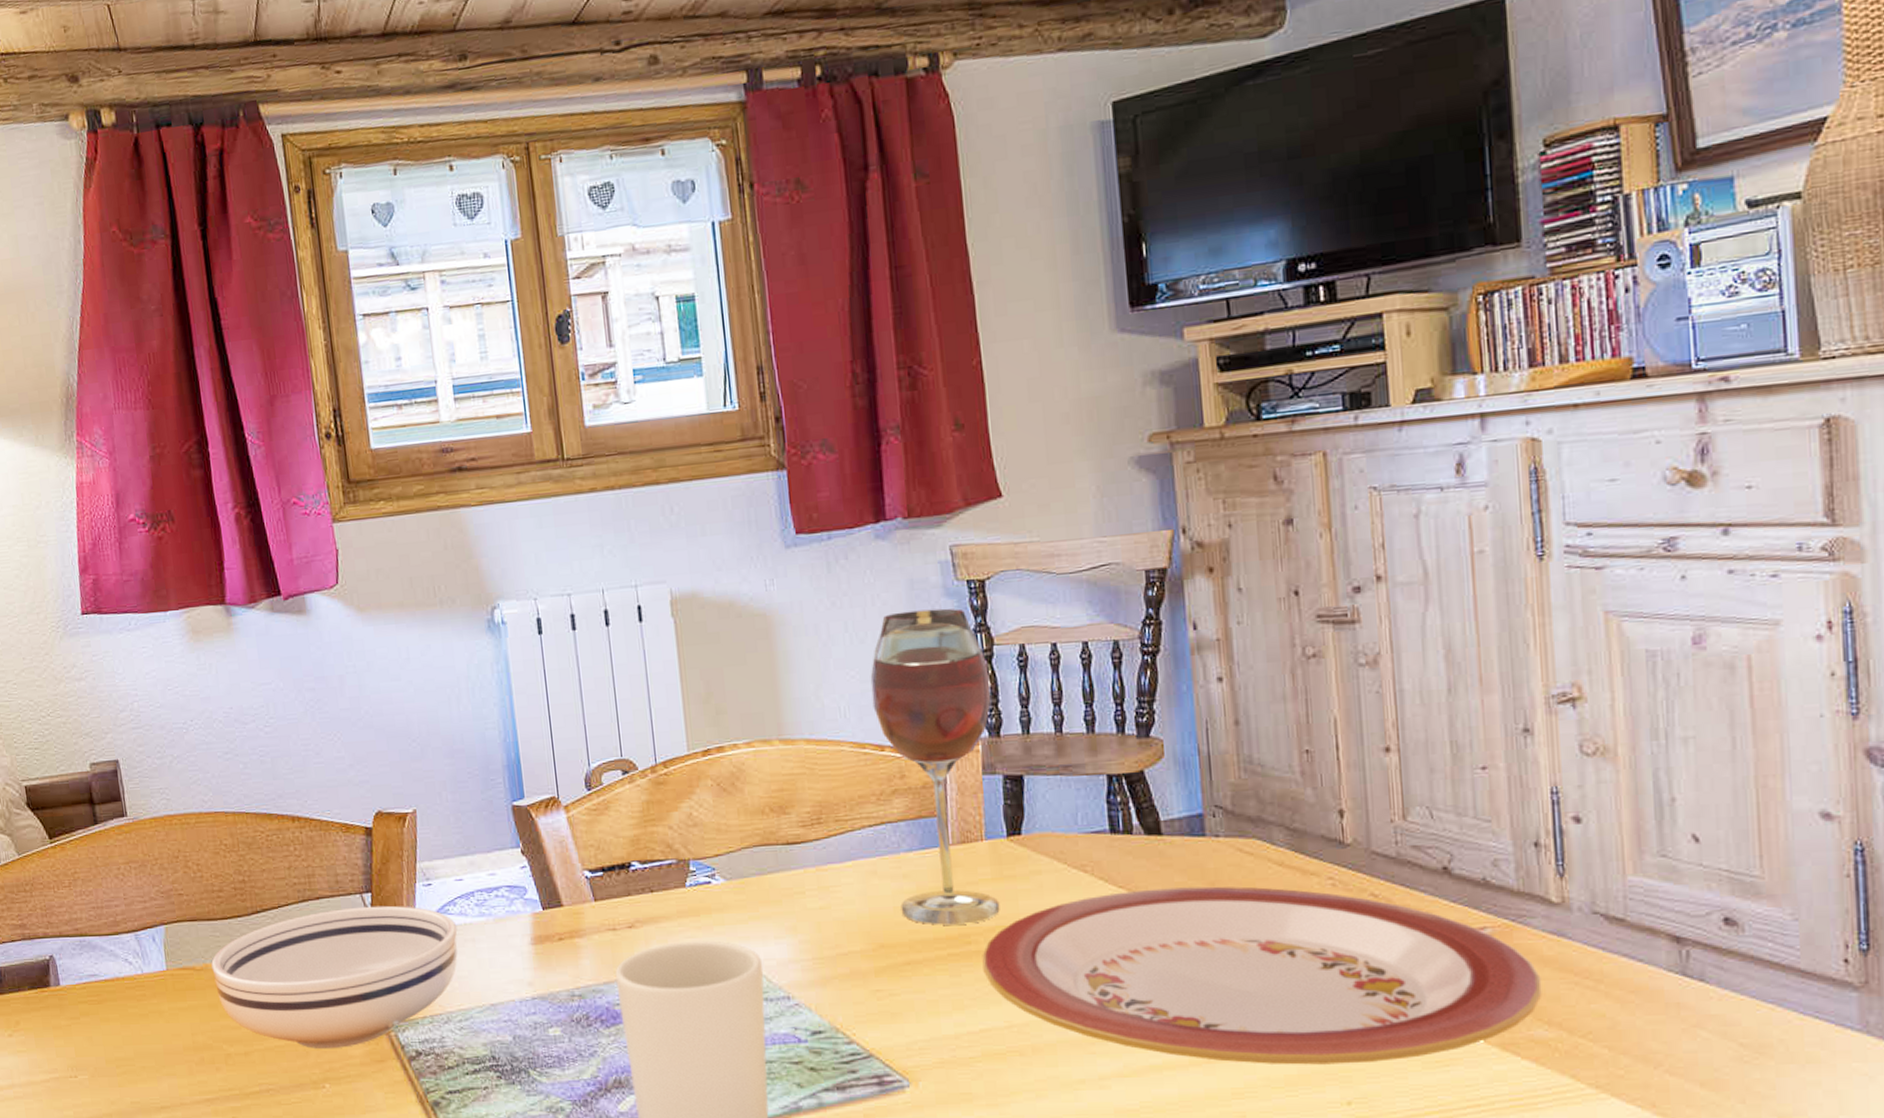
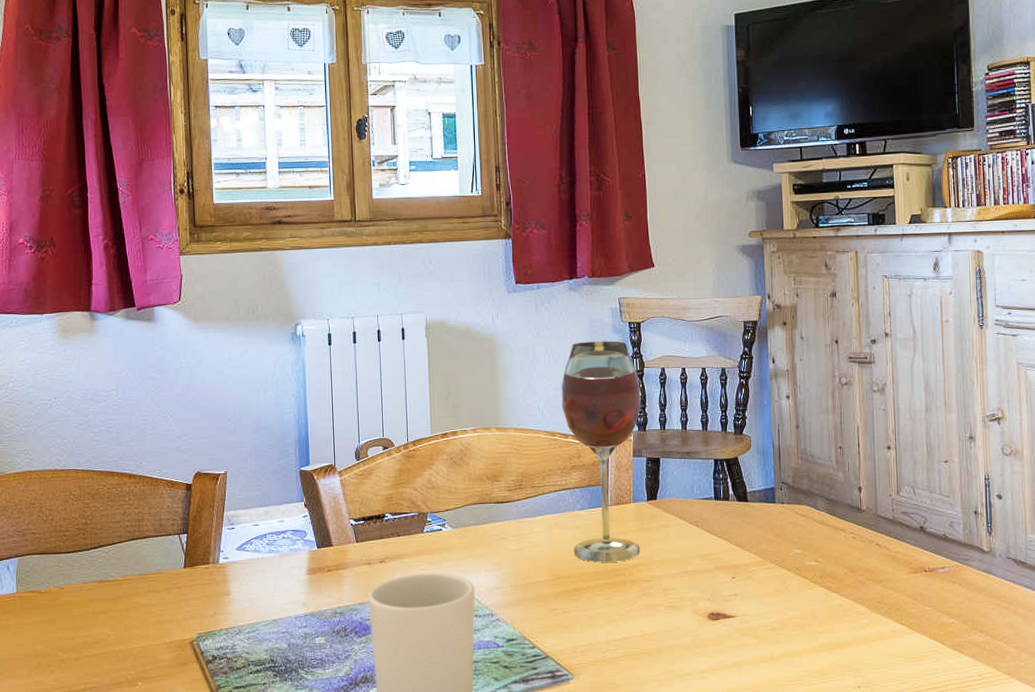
bowl: present [211,905,458,1049] -> none [54,544,252,655]
plate: present [982,886,1542,1065] -> none [627,537,977,661]

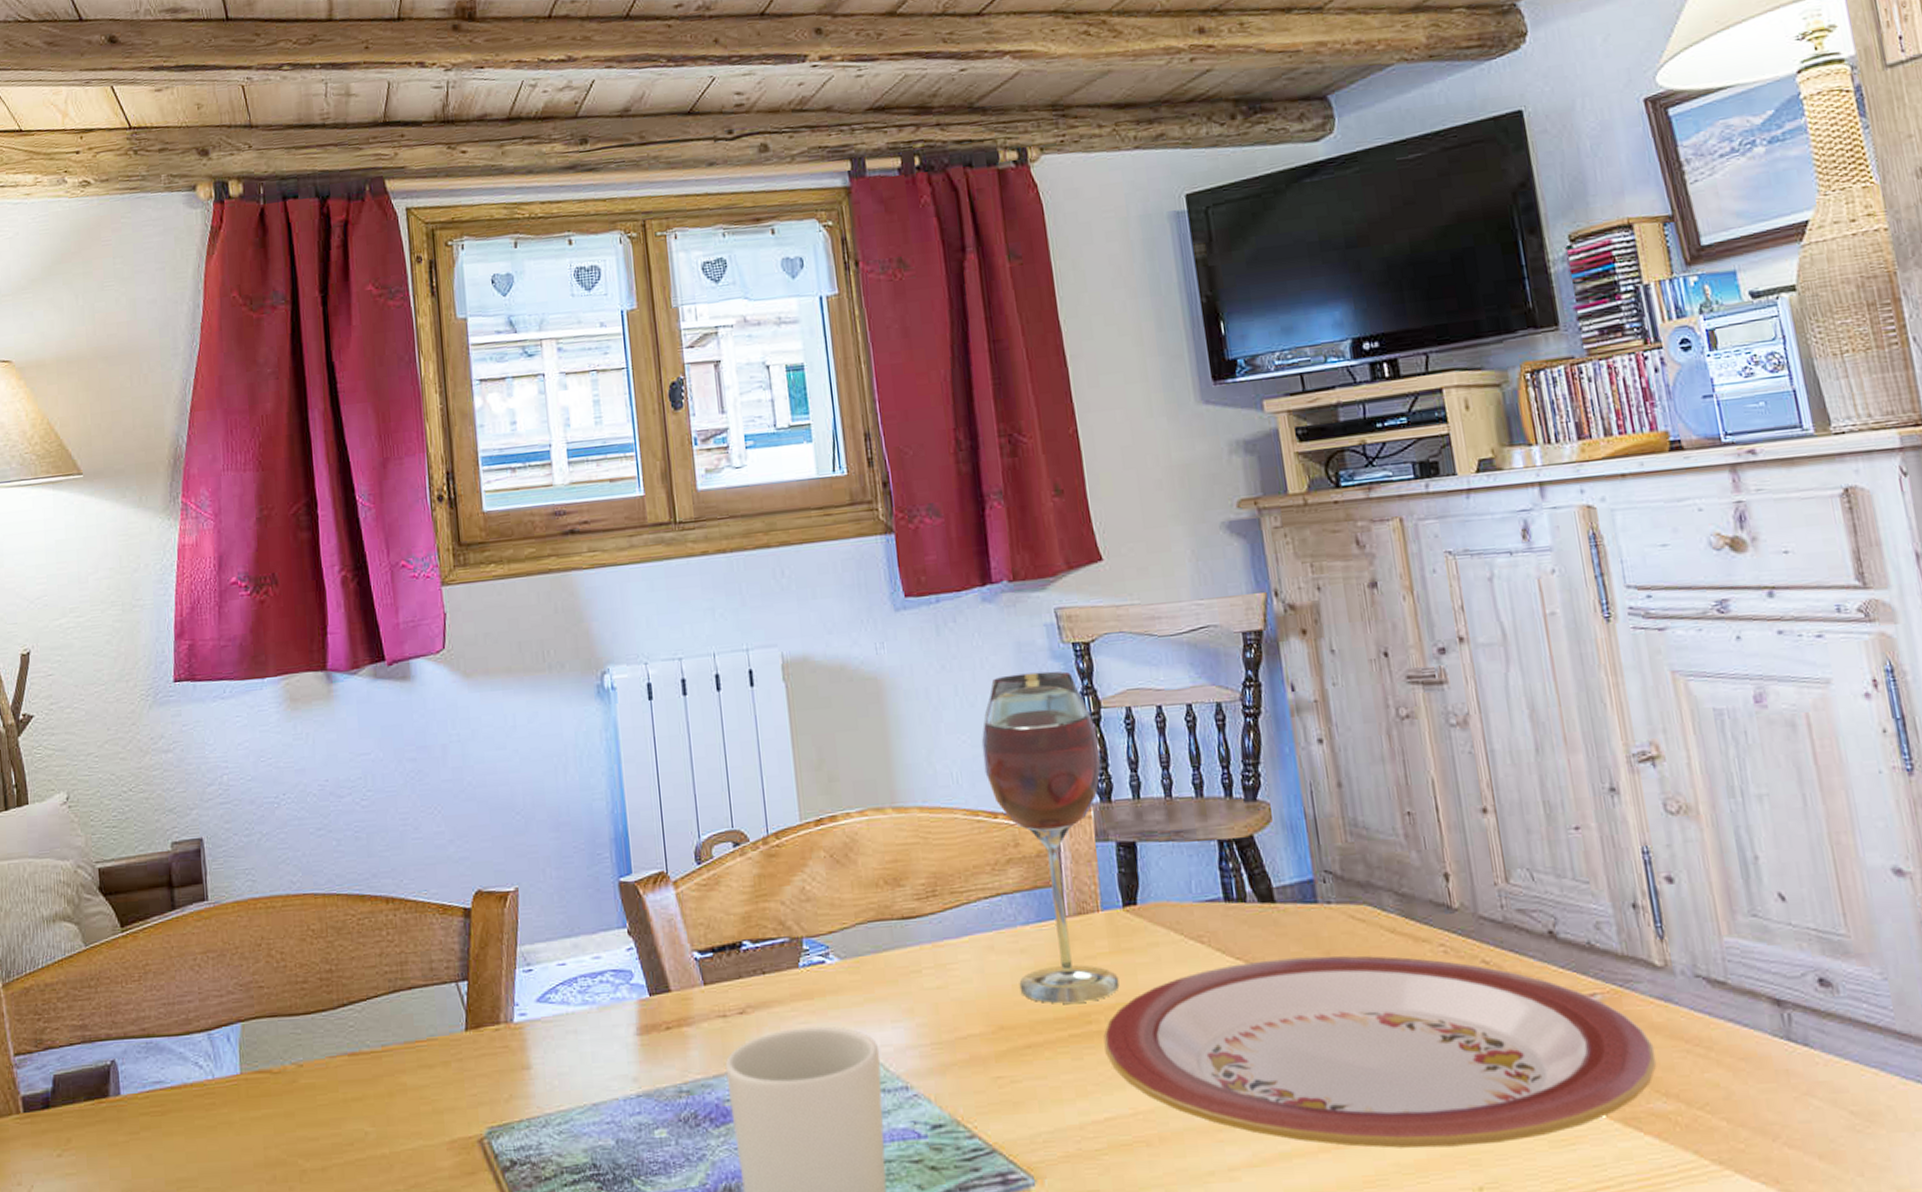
plate: none [627,537,977,661] -> present [1103,955,1657,1148]

